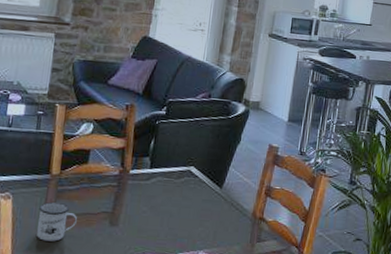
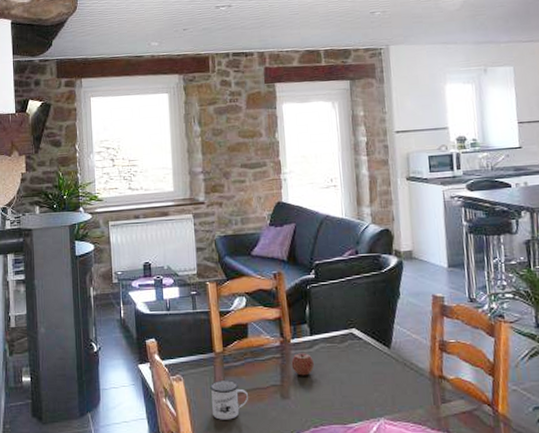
apple: none [126,184,148,206] -> present [291,353,314,376]

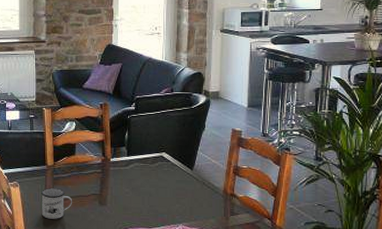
apple: present [291,353,314,376] -> none [110,170,128,188]

